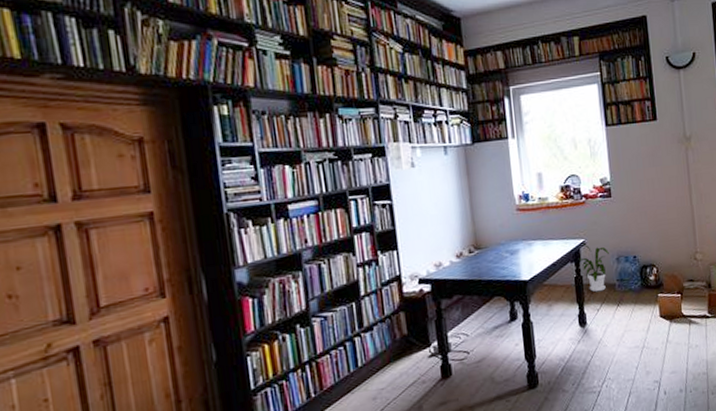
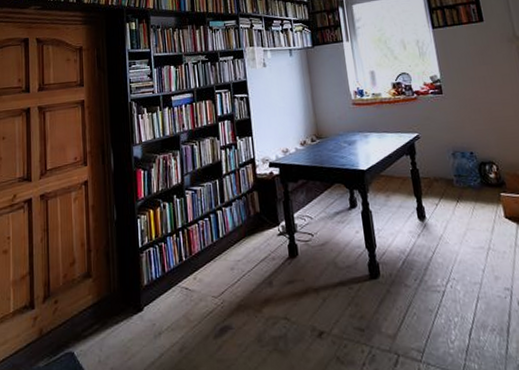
house plant: present [579,243,609,292] -> none [414,137,444,187]

